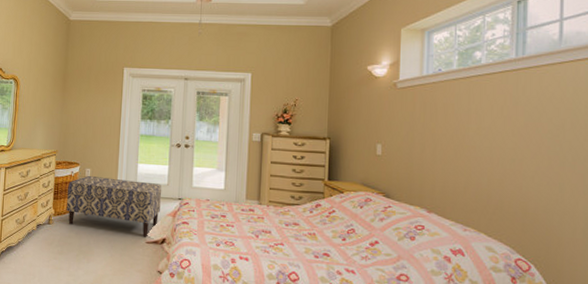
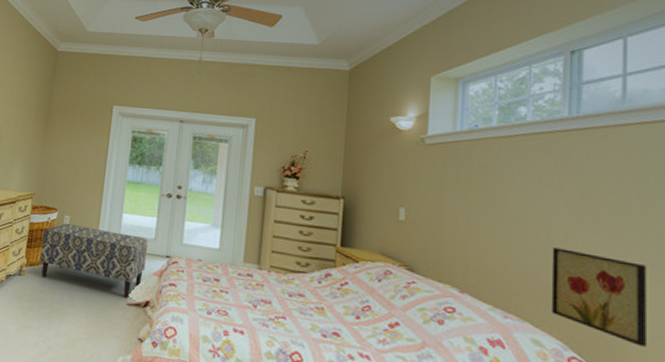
wall art: none [501,170,577,246] -> present [551,247,646,347]

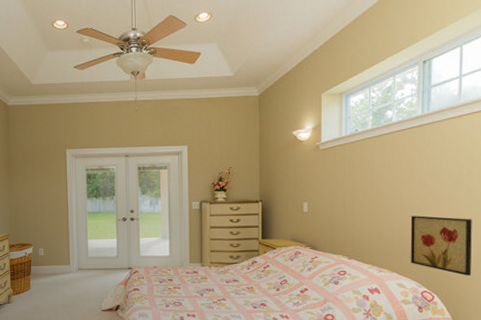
bench: present [39,224,149,298] -> none [23,255,113,306]

